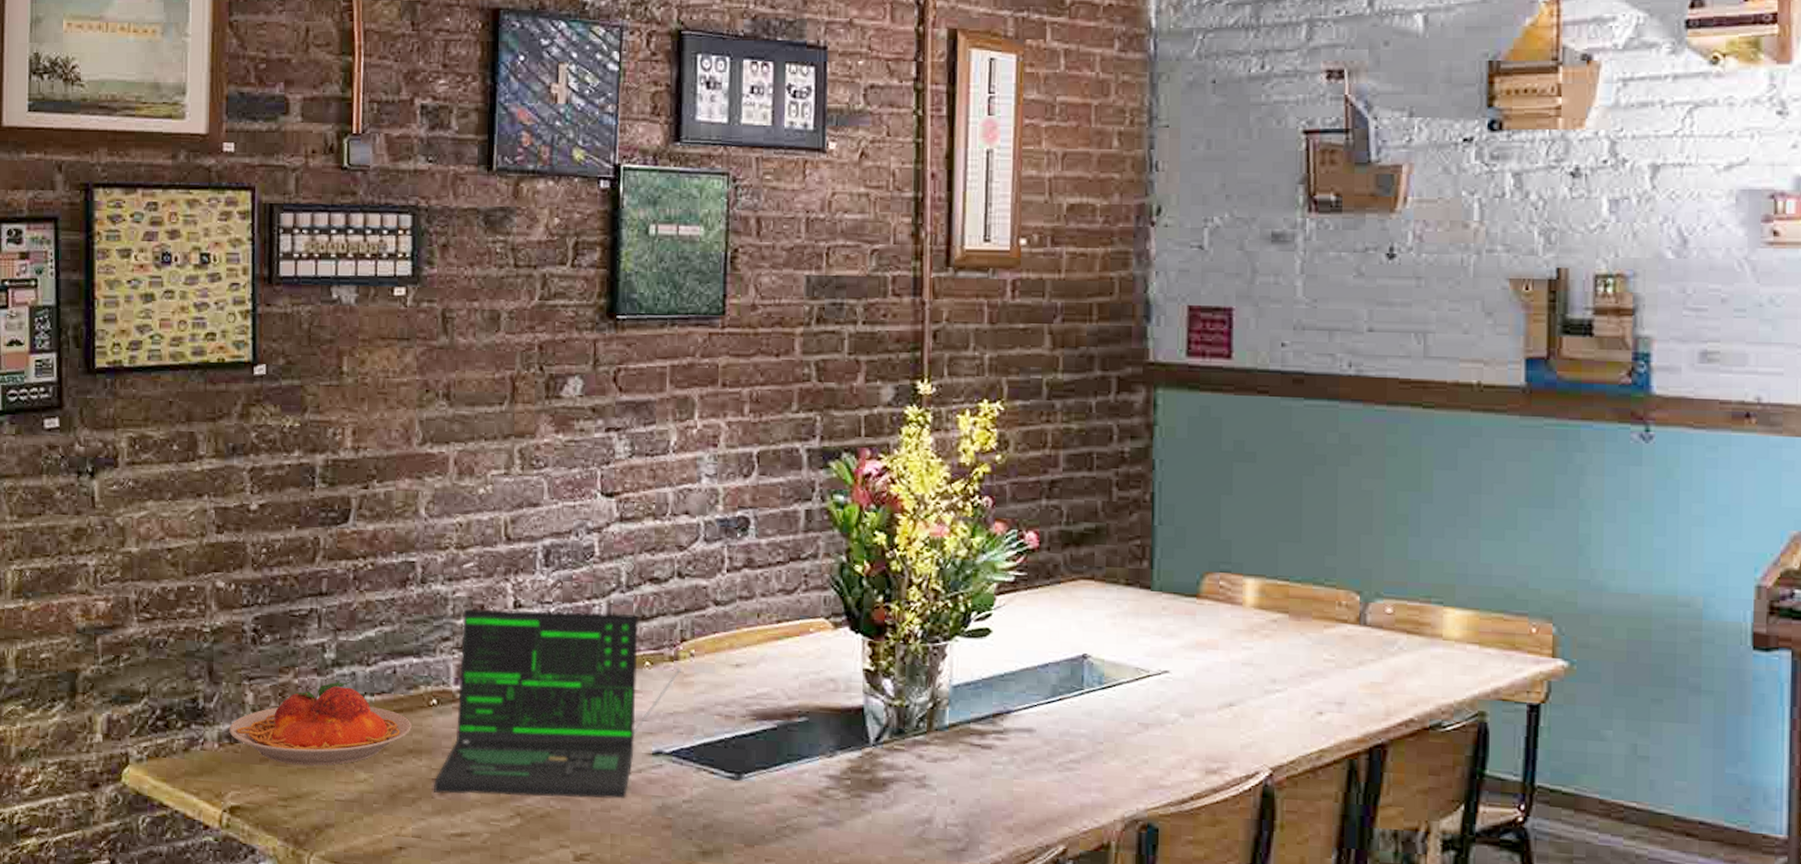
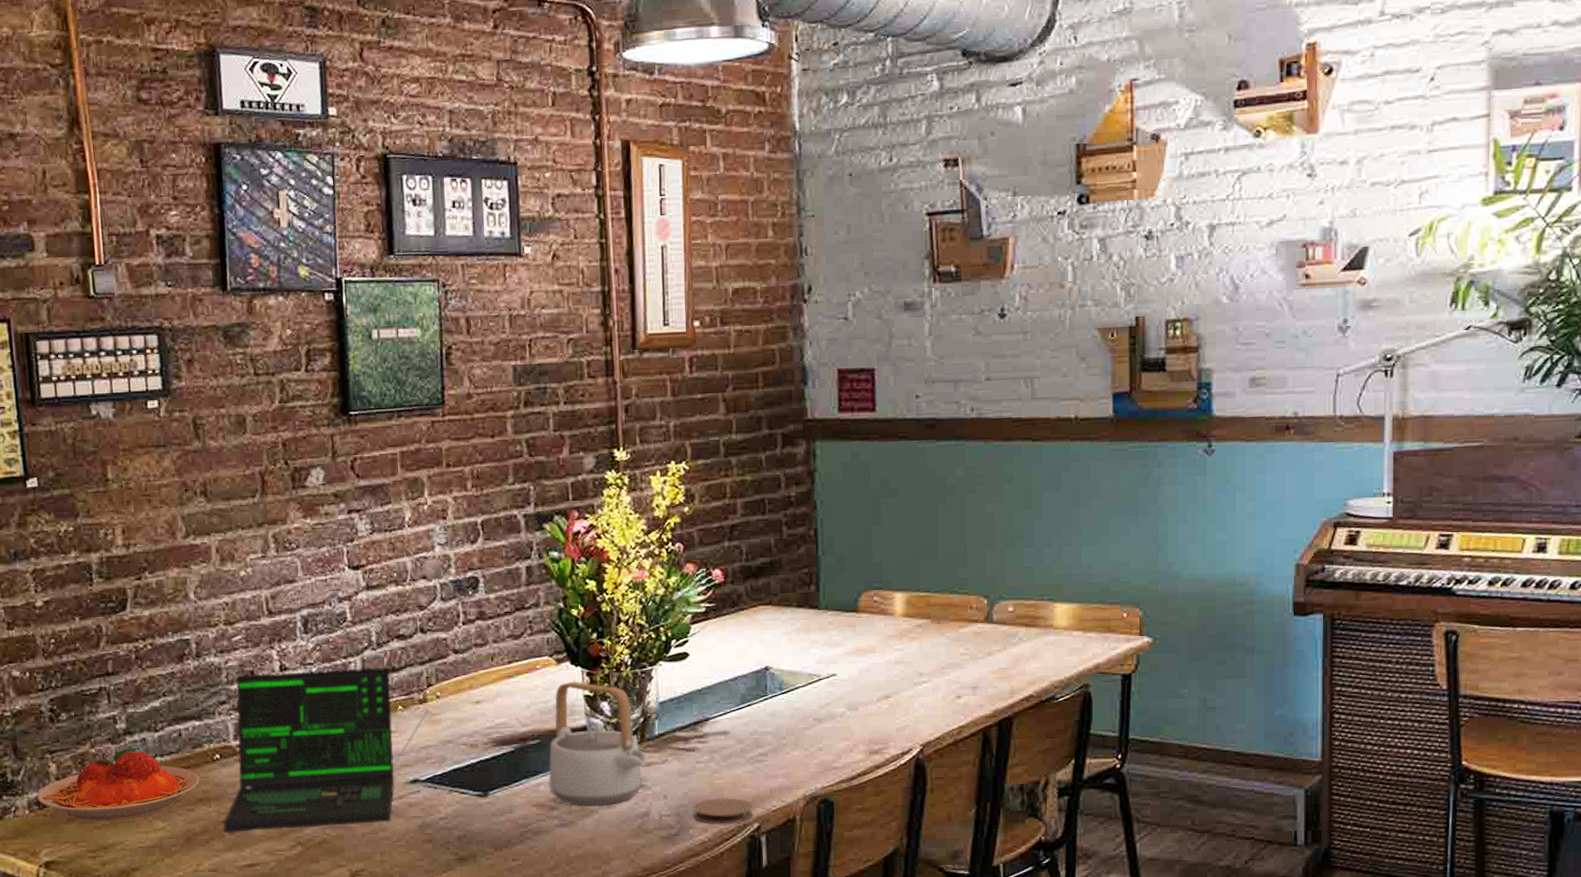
teapot: none [815,650,934,805] -> present [549,681,648,806]
coaster: none [985,809,1059,843] -> present [693,798,753,824]

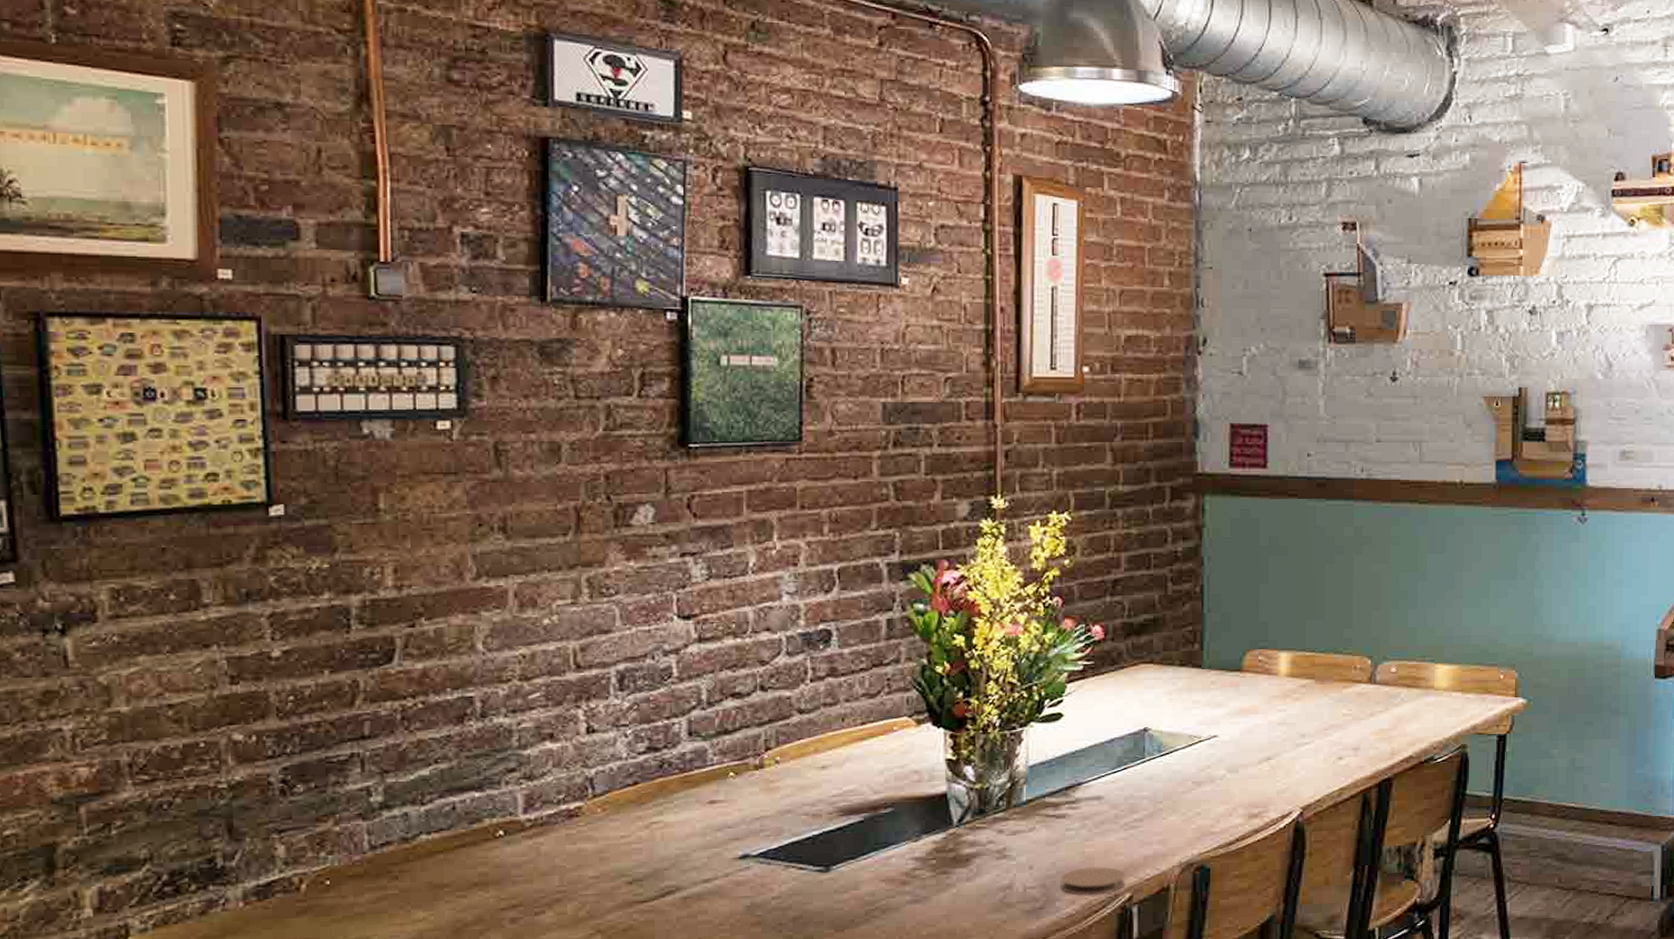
plate: present [37,745,200,822] -> none [256,821,476,914]
laptop: present [223,667,431,833] -> none [504,729,768,922]
teapot: present [549,681,648,806] -> none [901,743,1013,879]

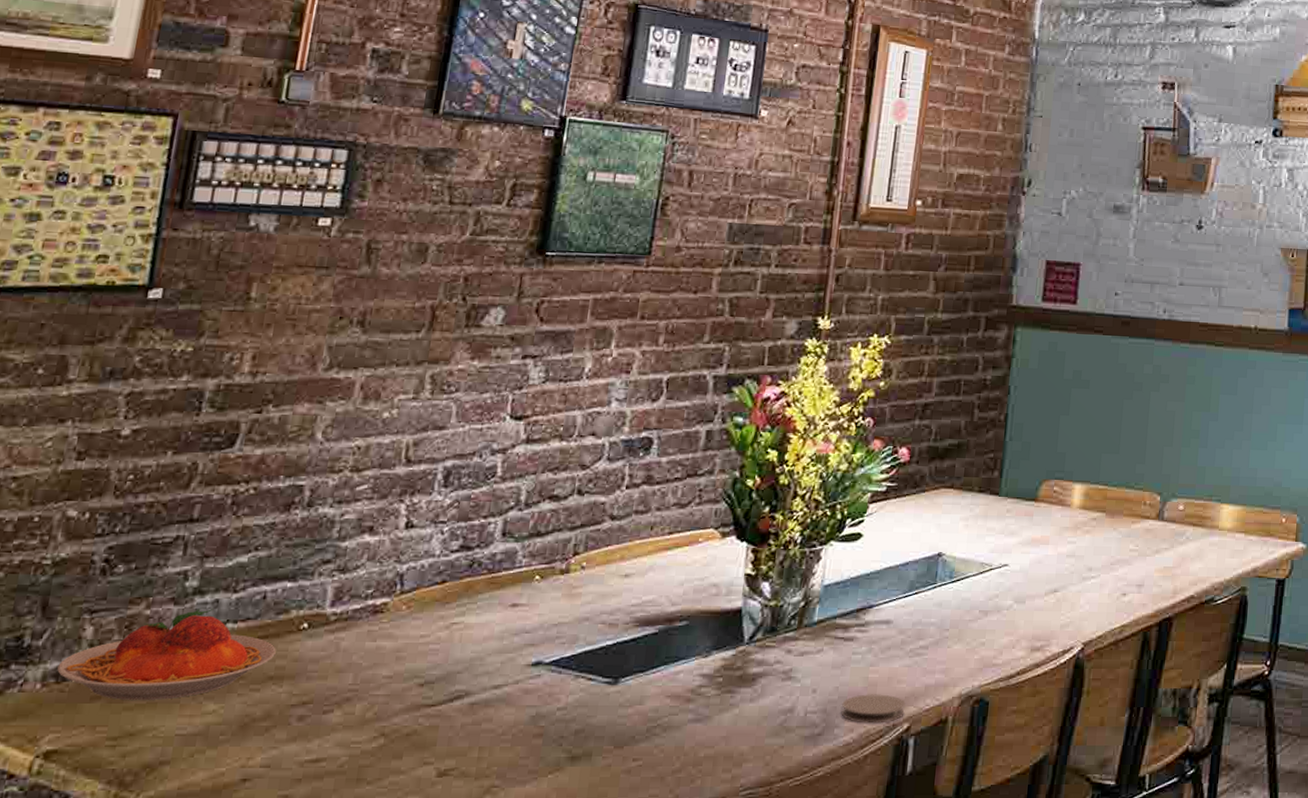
plate: none [256,821,476,914] -> present [57,608,276,701]

